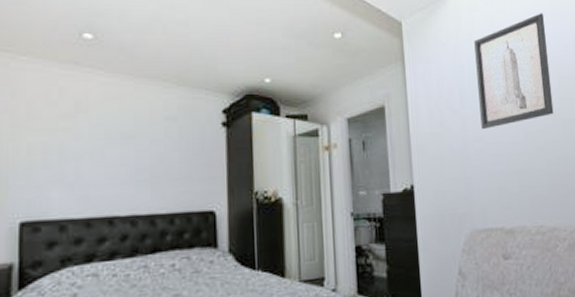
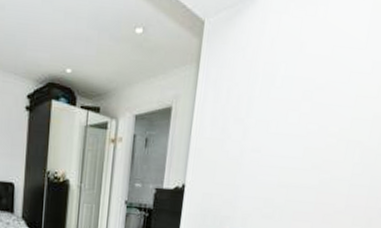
wall art: present [474,13,554,130] -> none [262,21,360,141]

